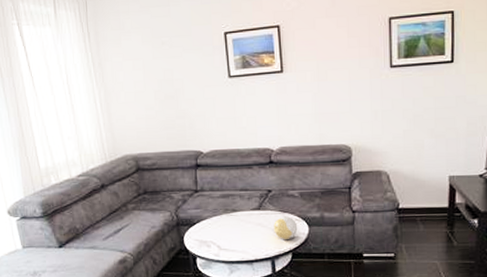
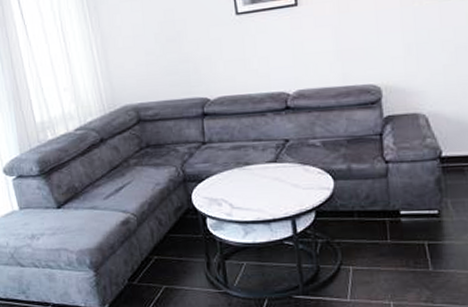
decorative ball: present [273,216,298,239] -> none [293,169,321,196]

